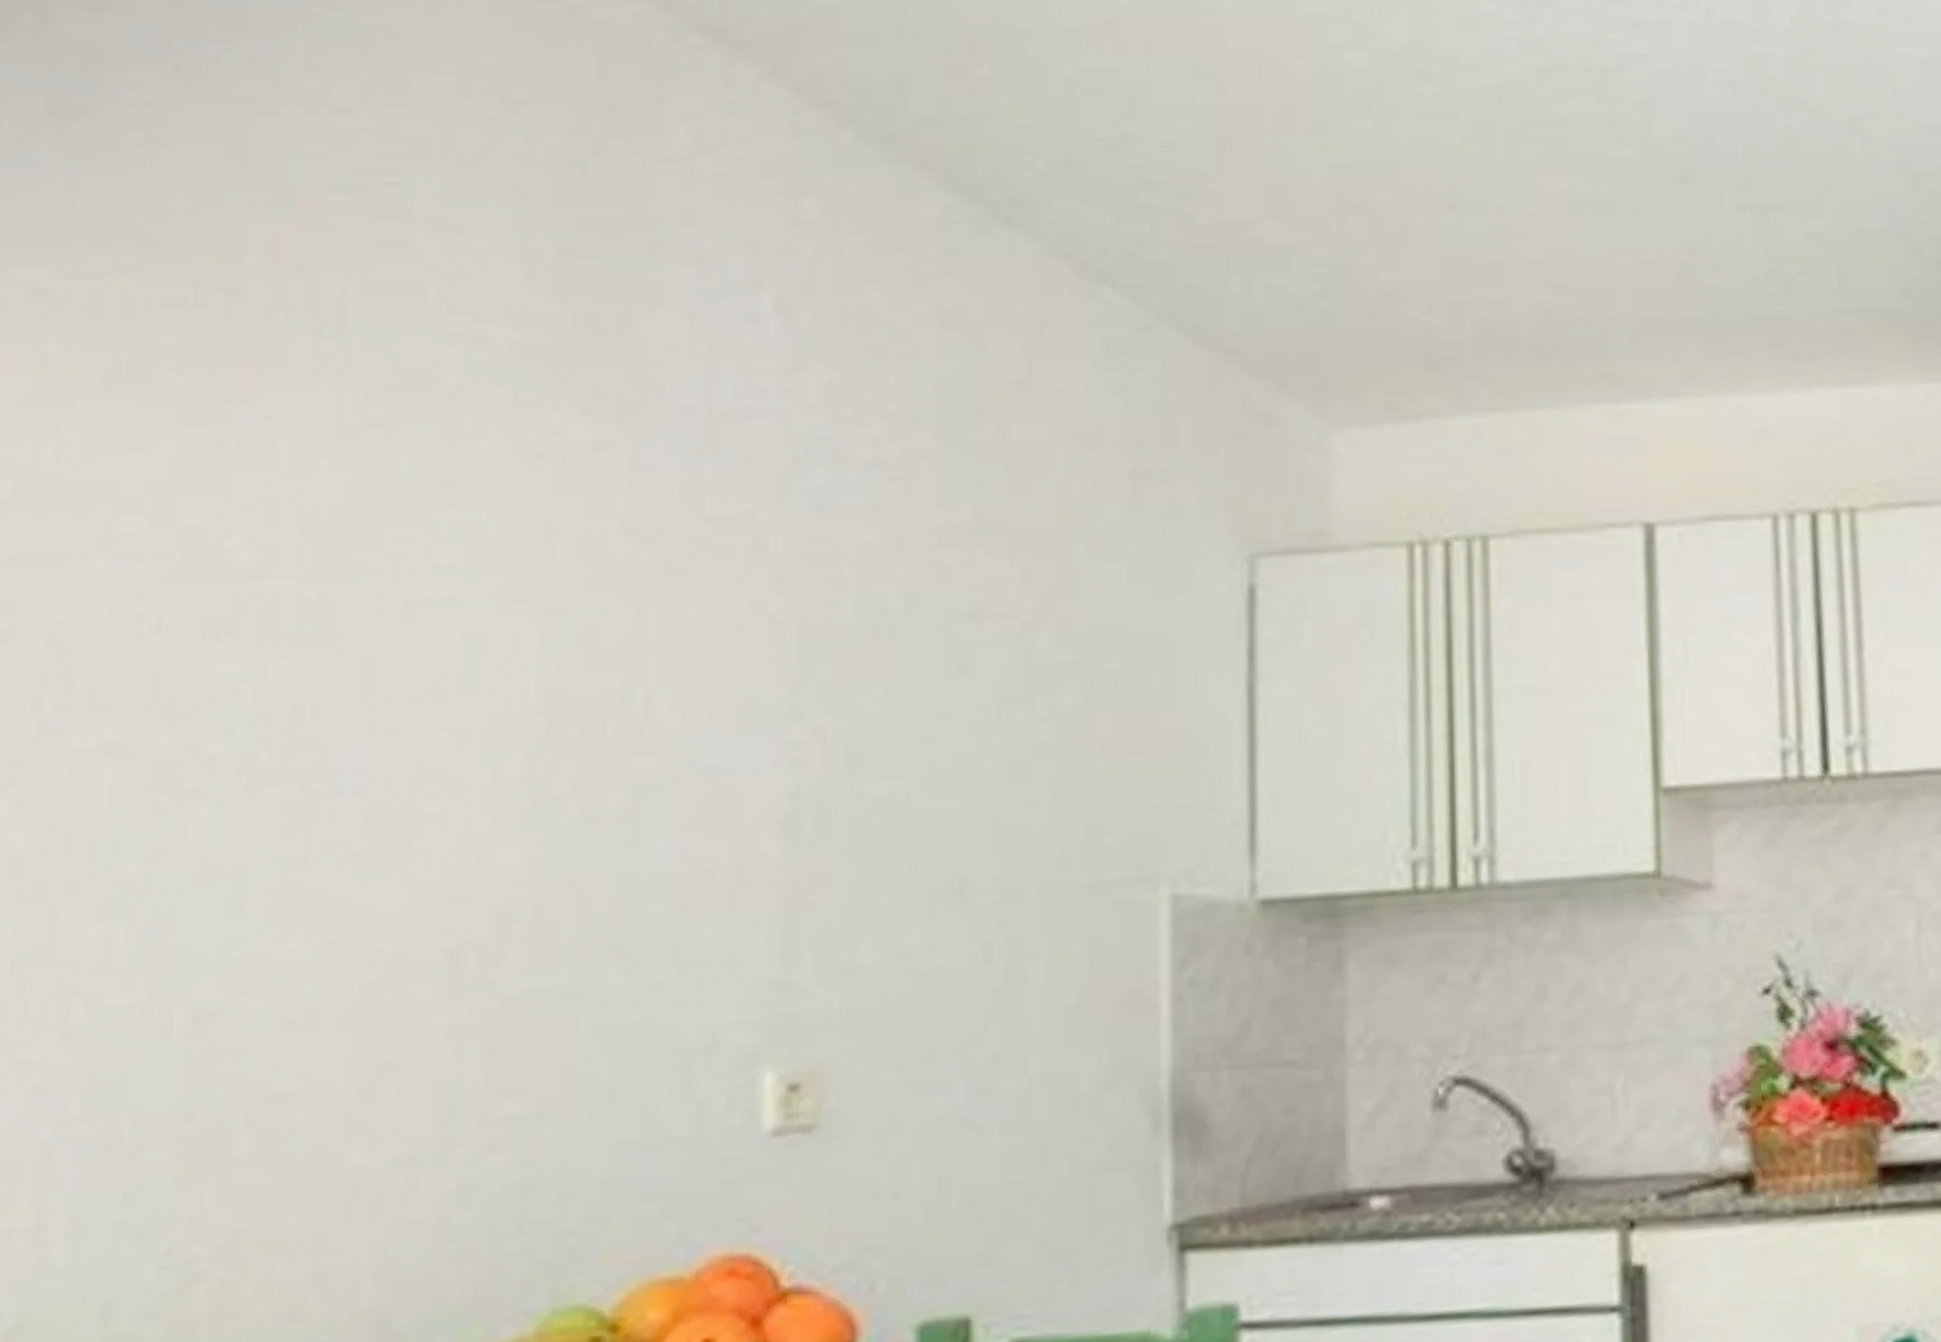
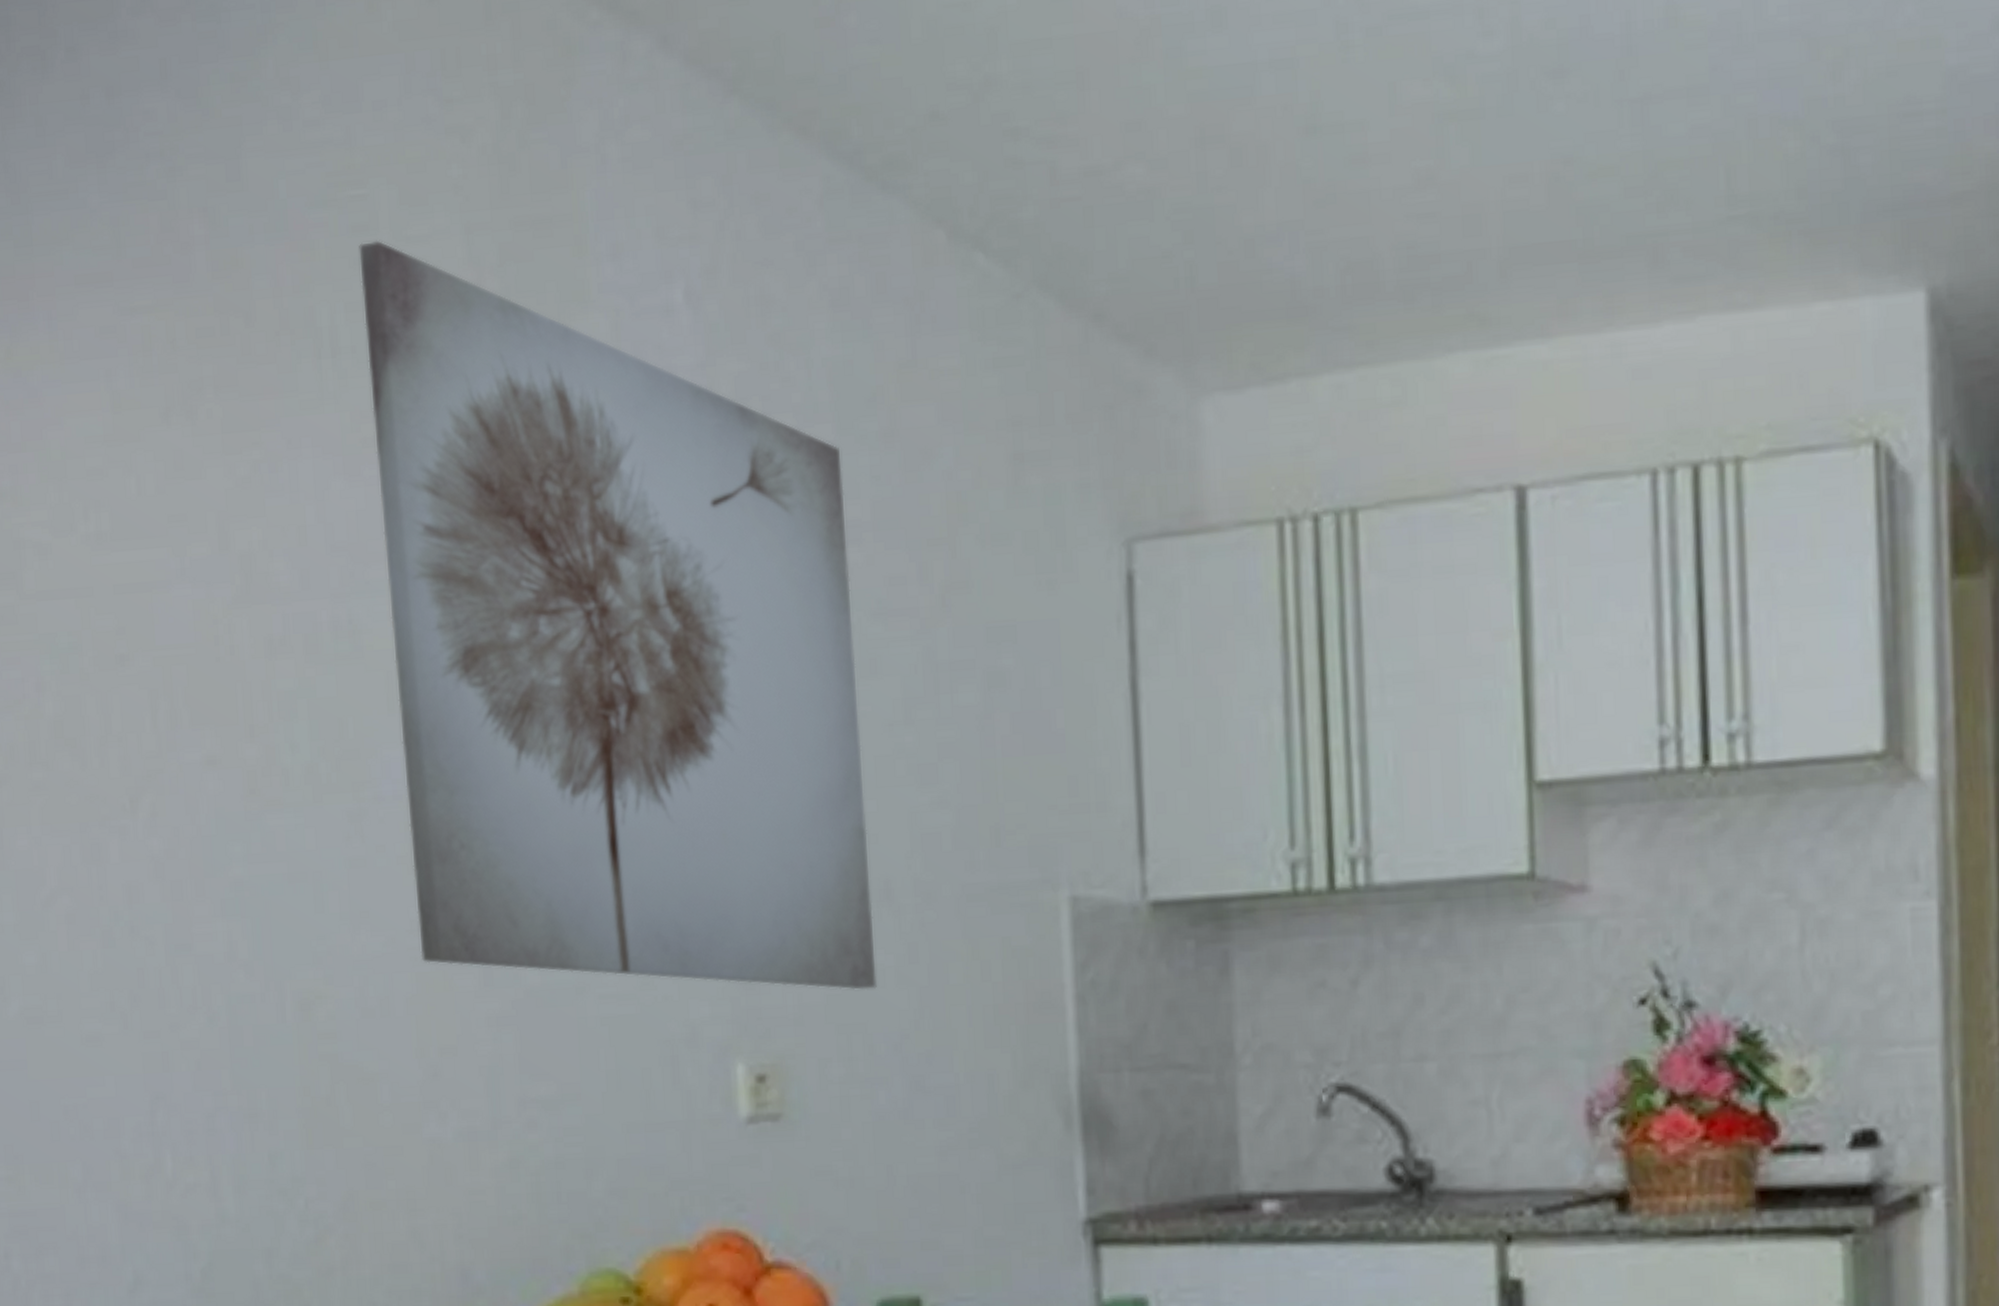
wall art: none [368,227,943,992] -> present [359,240,877,990]

